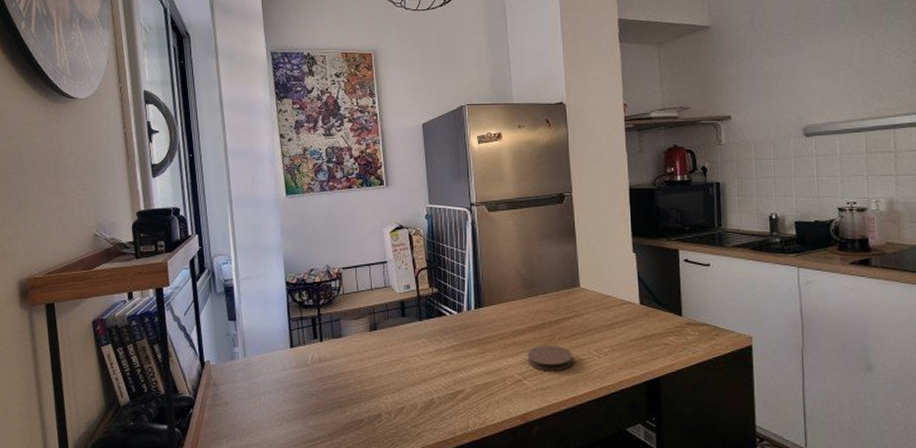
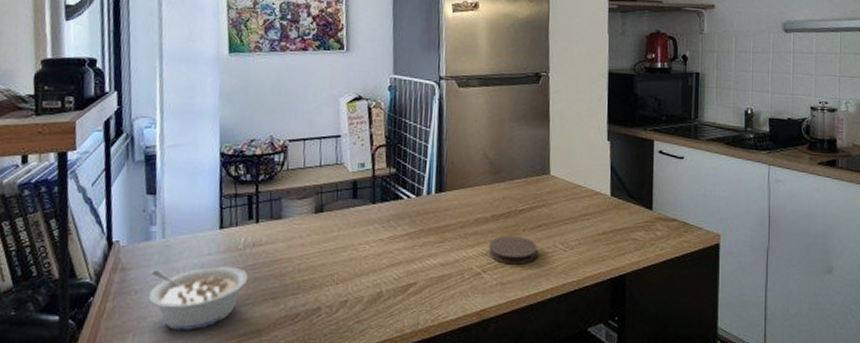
legume: none [236,380,317,437] -> present [148,266,248,332]

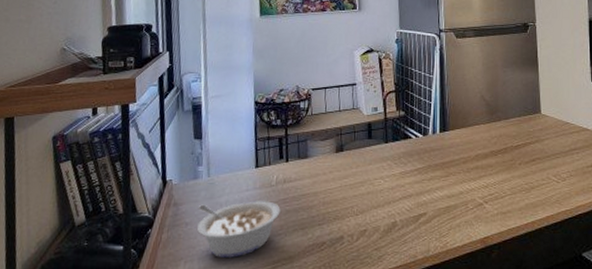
coaster: present [488,235,538,265] -> none [489,169,533,195]

